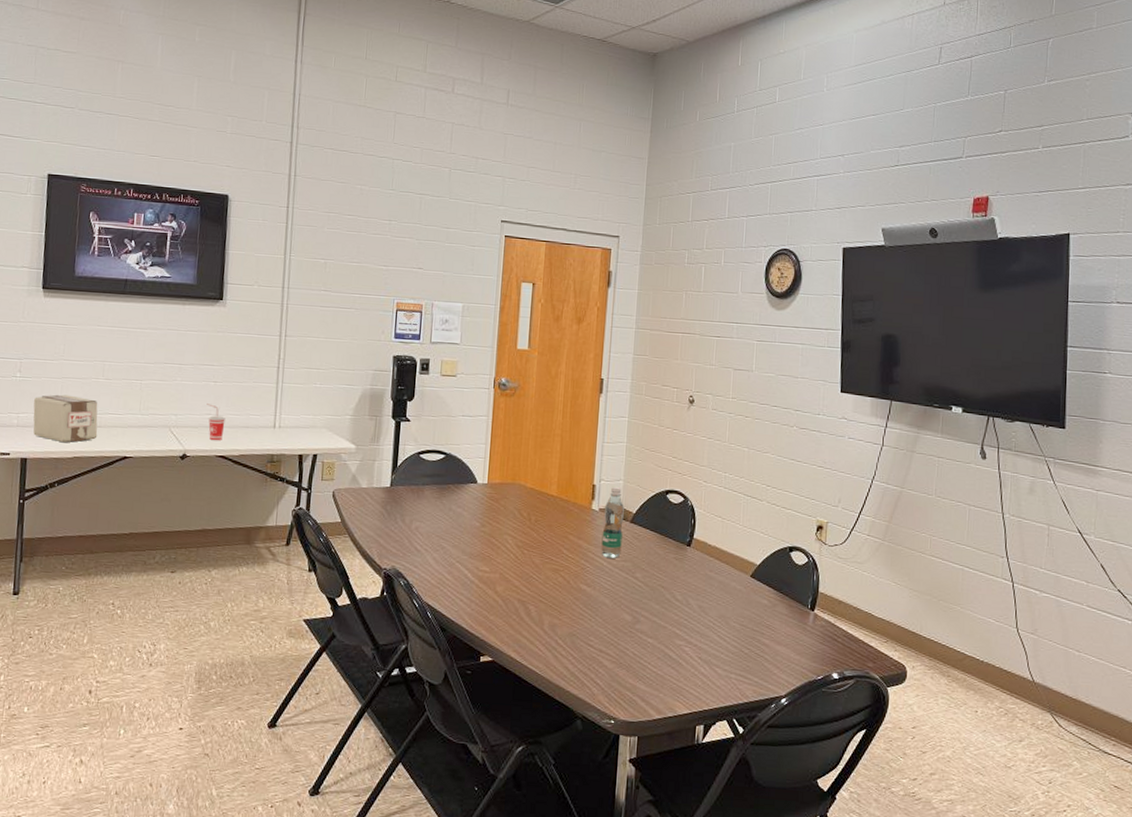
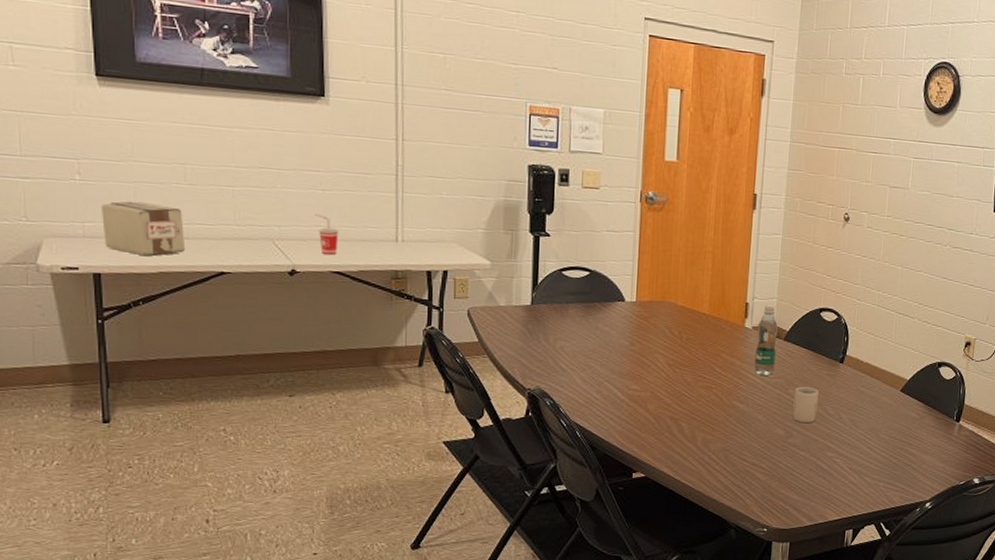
mug: none [639,570,667,608] -> present [792,386,819,423]

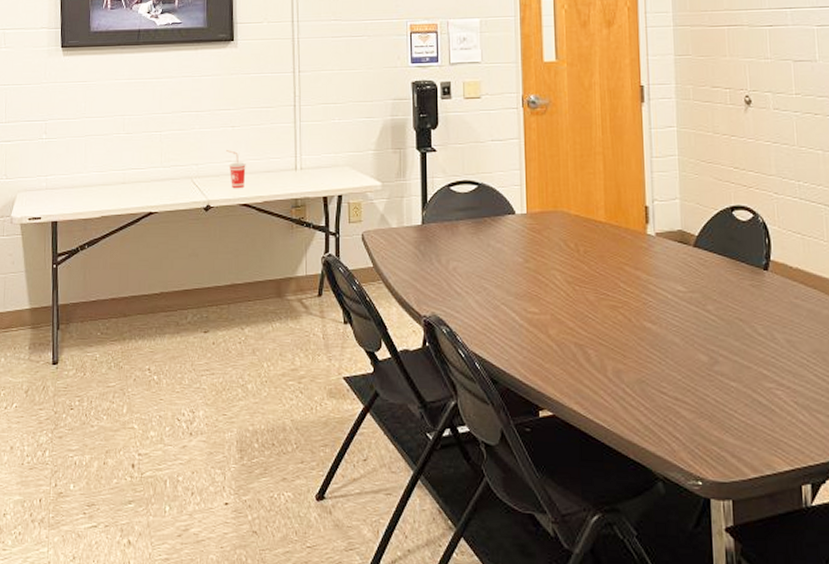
box: present [102,201,186,257] -> none [60,153,123,203]
bottle: present [754,304,779,375] -> none [661,206,687,289]
mug: present [792,386,819,423] -> none [713,300,746,345]

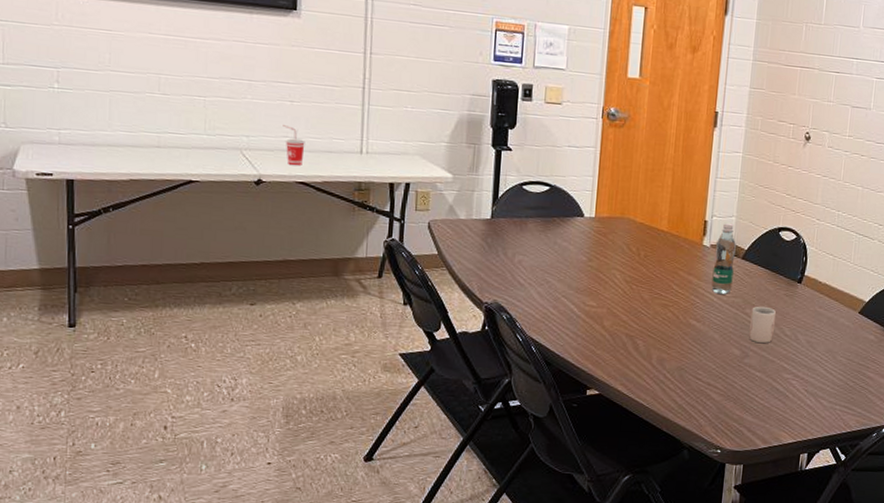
bottle: none [661,206,687,289] -> present [711,222,737,294]
mug: none [713,300,746,345] -> present [749,306,777,343]

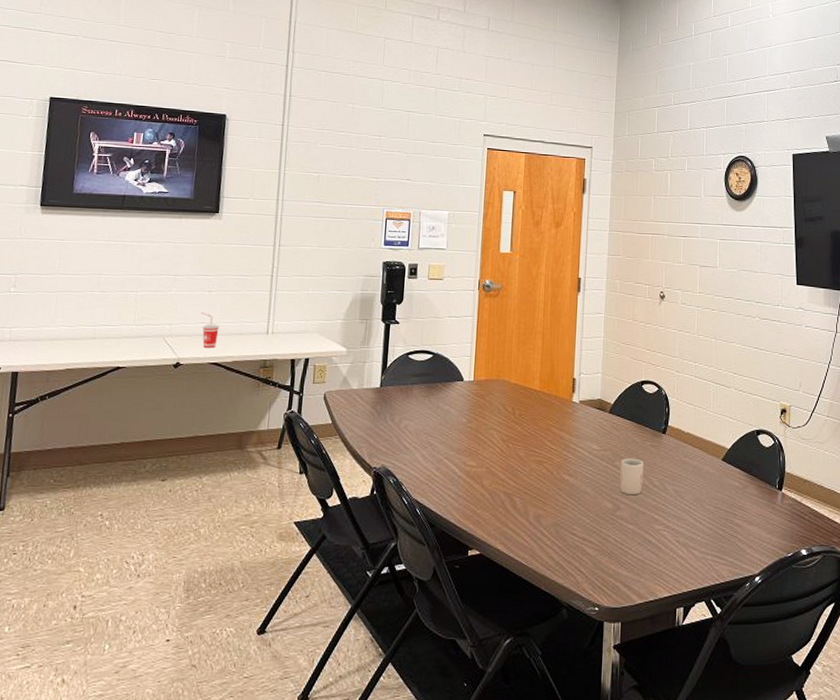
bottle: present [711,222,737,294] -> none [582,379,604,448]

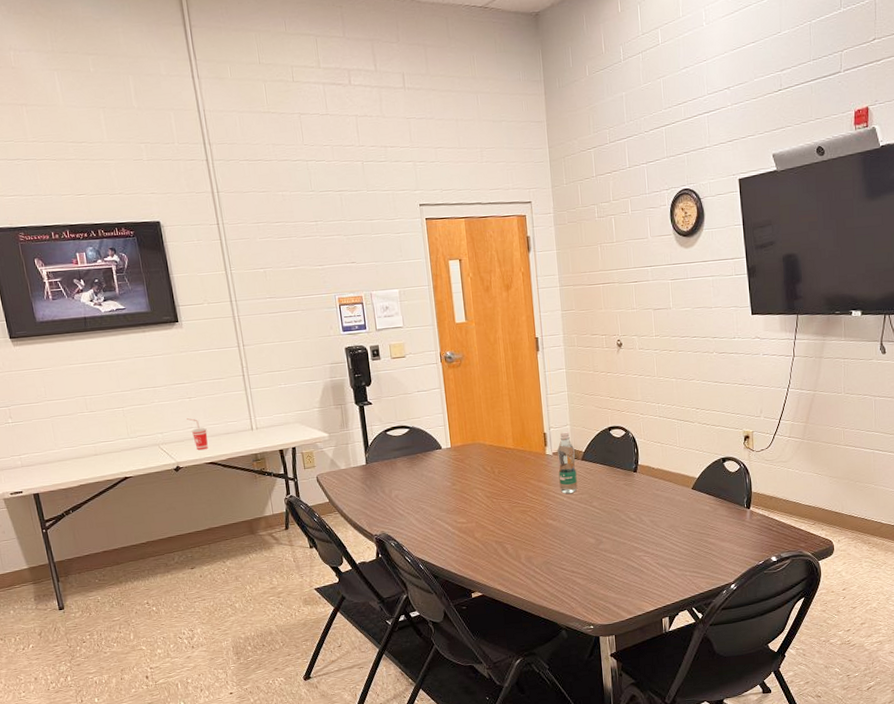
bottle: none [582,379,604,448] -> present [556,431,578,494]
mug: present [619,458,644,494] -> none [597,497,621,529]

